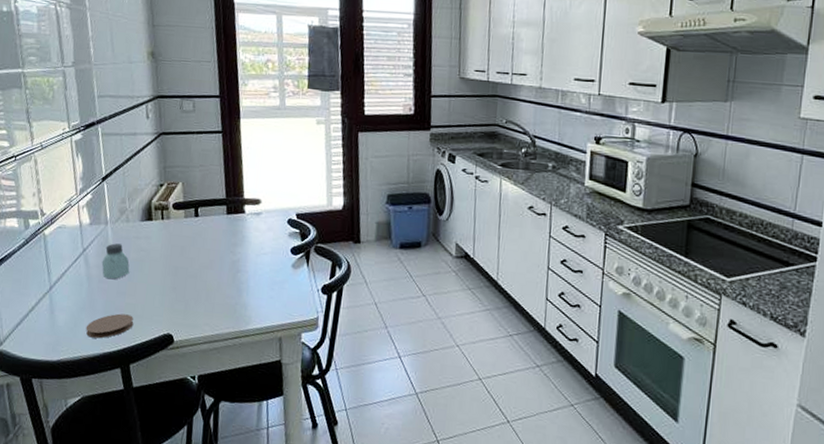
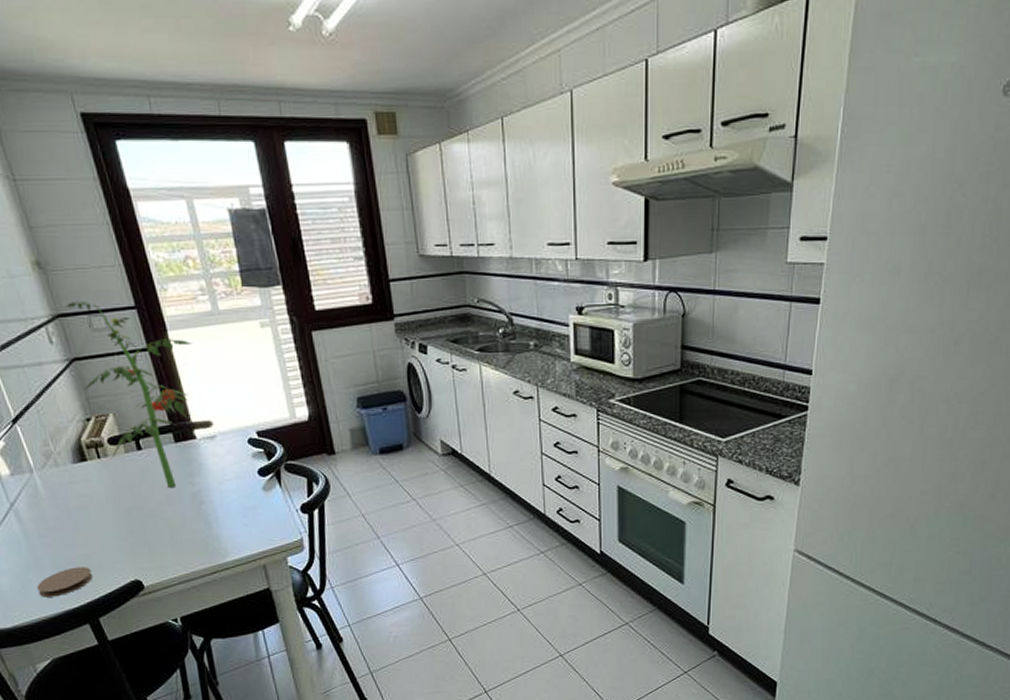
saltshaker: present [101,243,130,280] -> none [37,492,74,532]
plant: none [164,86,258,254] -> present [64,301,192,487]

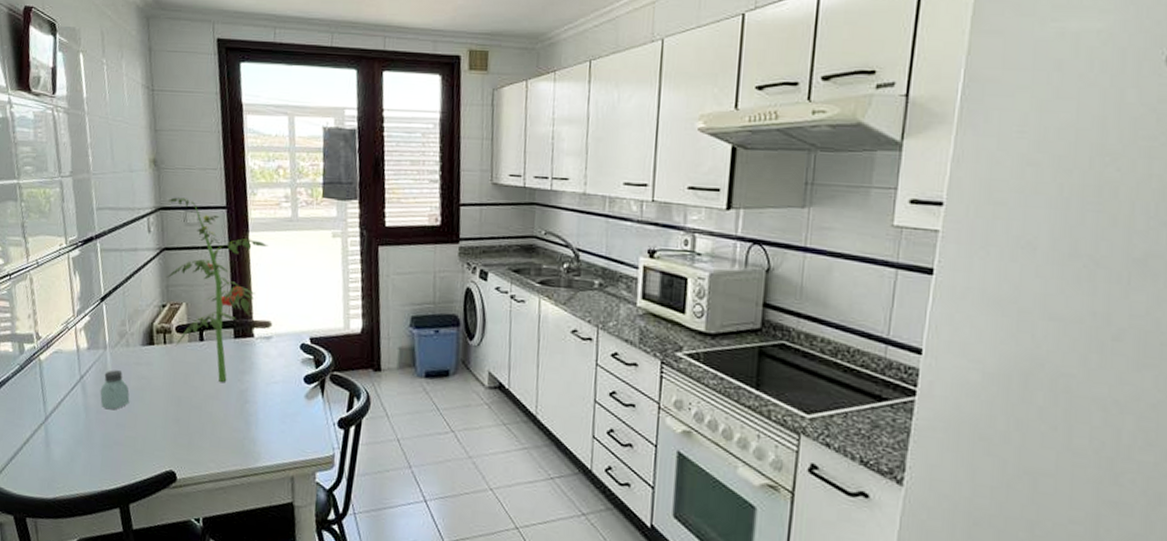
coaster: present [36,567,93,597] -> none [83,447,134,475]
saltshaker: none [37,492,74,532] -> present [100,370,130,410]

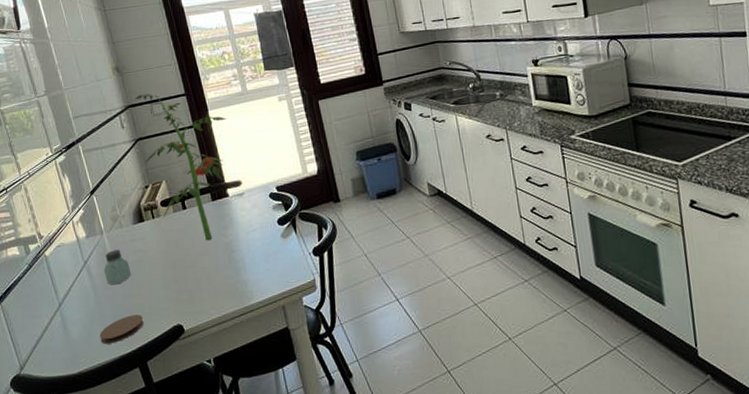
coaster: none [83,447,134,475] -> present [99,314,144,344]

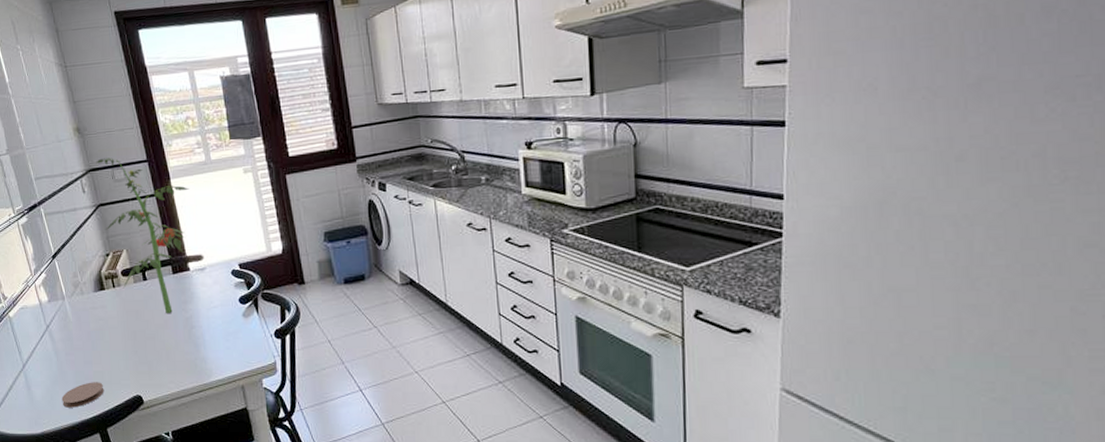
saltshaker: present [103,249,132,285] -> none [65,316,92,351]

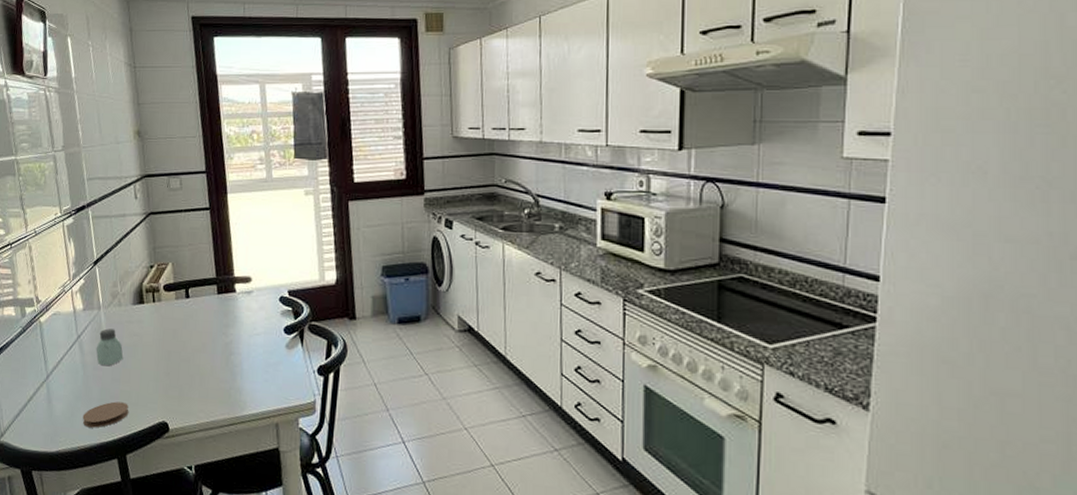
saltshaker: none [65,316,92,351] -> present [96,328,124,366]
plant: present [95,158,189,313] -> none [151,165,246,336]

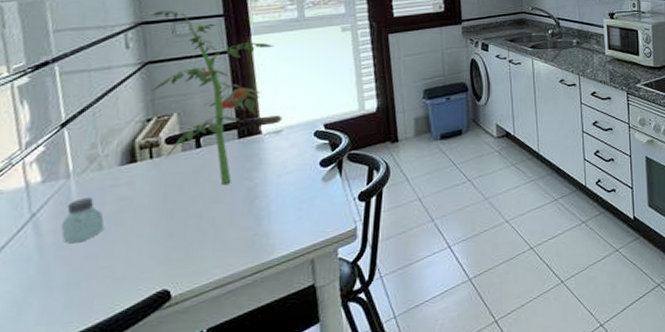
coaster: present [82,401,129,428] -> none [35,280,112,323]
plant: none [151,165,246,336] -> present [150,10,274,184]

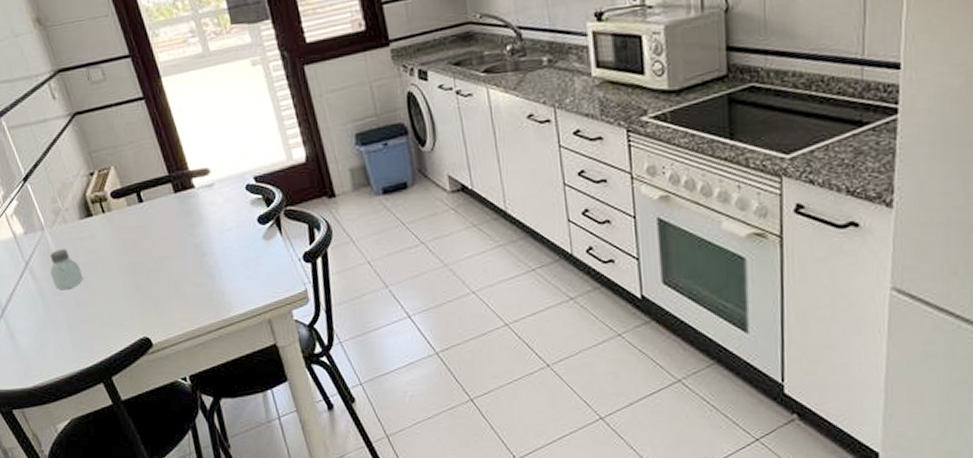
plant: present [150,10,274,184] -> none [64,54,187,240]

